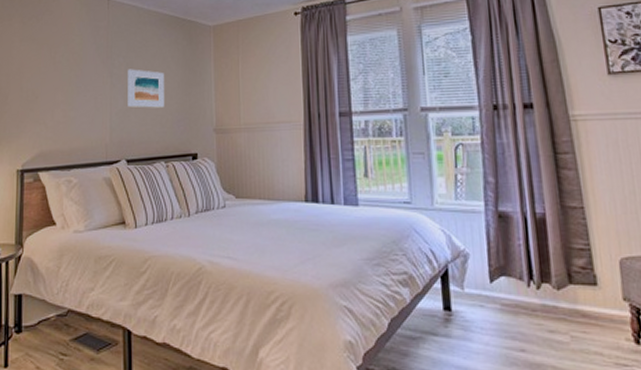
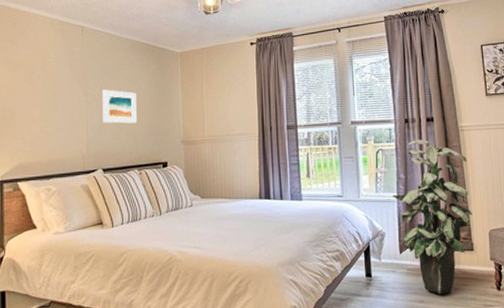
indoor plant: none [478,132,594,343] -> present [392,140,472,295]

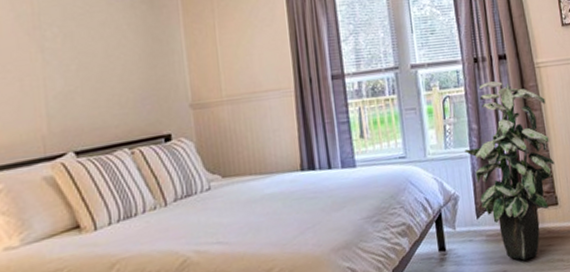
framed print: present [102,89,137,124] -> none [67,40,122,88]

